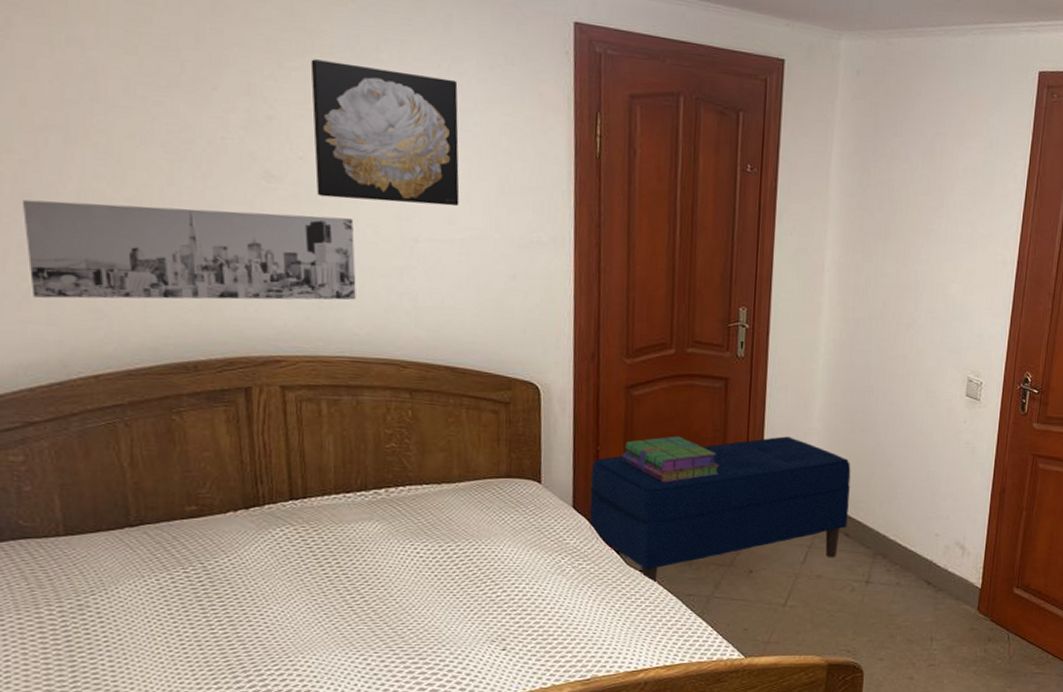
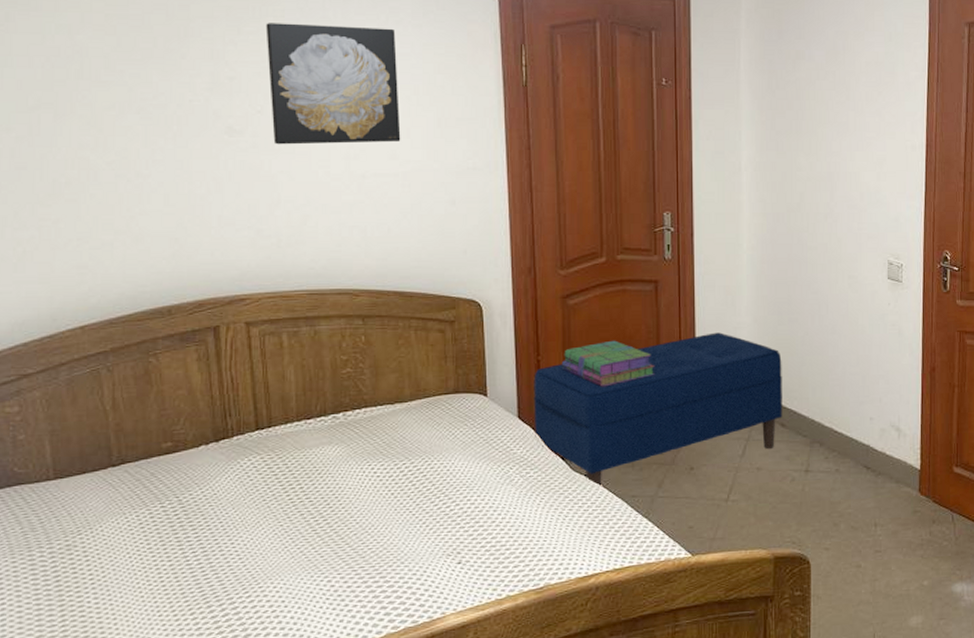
wall art: present [22,199,356,300] -> none [18,162,311,259]

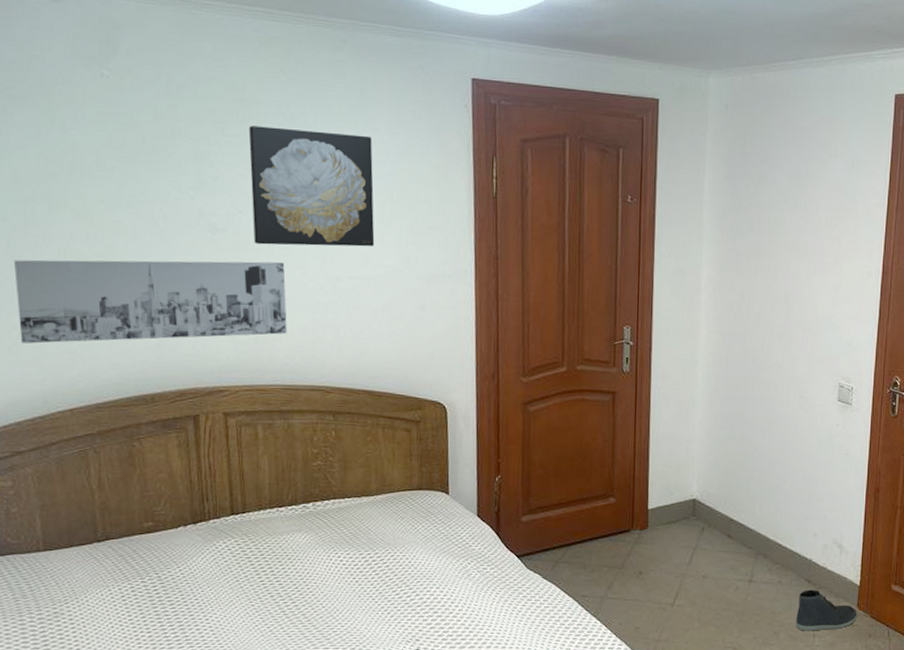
wall art: none [18,162,311,259] -> present [13,260,287,344]
bench: present [534,332,782,485] -> none [492,444,732,584]
stack of books: present [561,340,655,387] -> none [520,447,610,491]
sneaker: none [856,476,919,521] -> present [796,590,857,631]

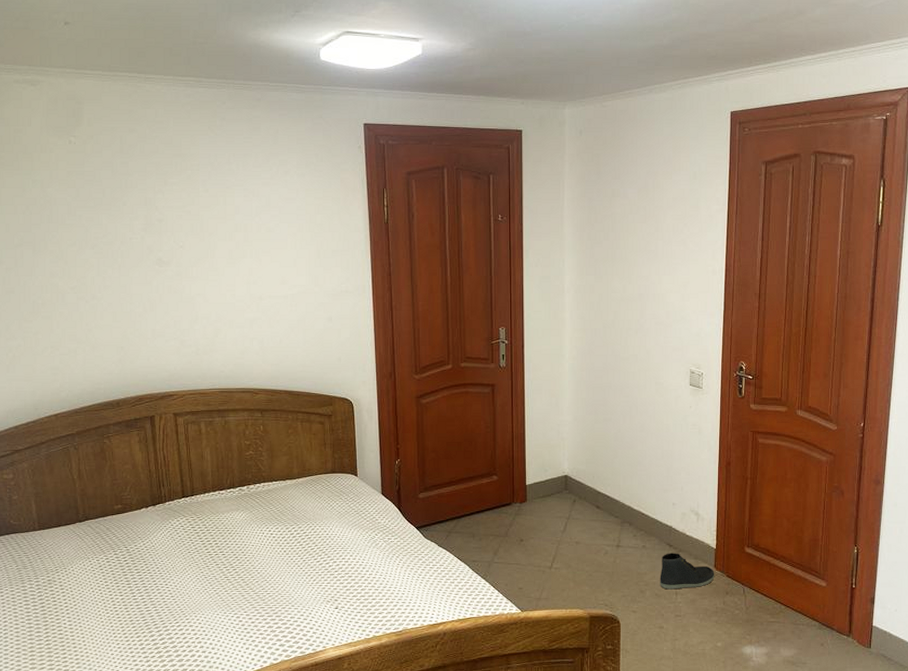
wall art: present [13,260,287,344] -> none [8,287,221,362]
wall art: present [248,126,375,247] -> none [185,175,289,273]

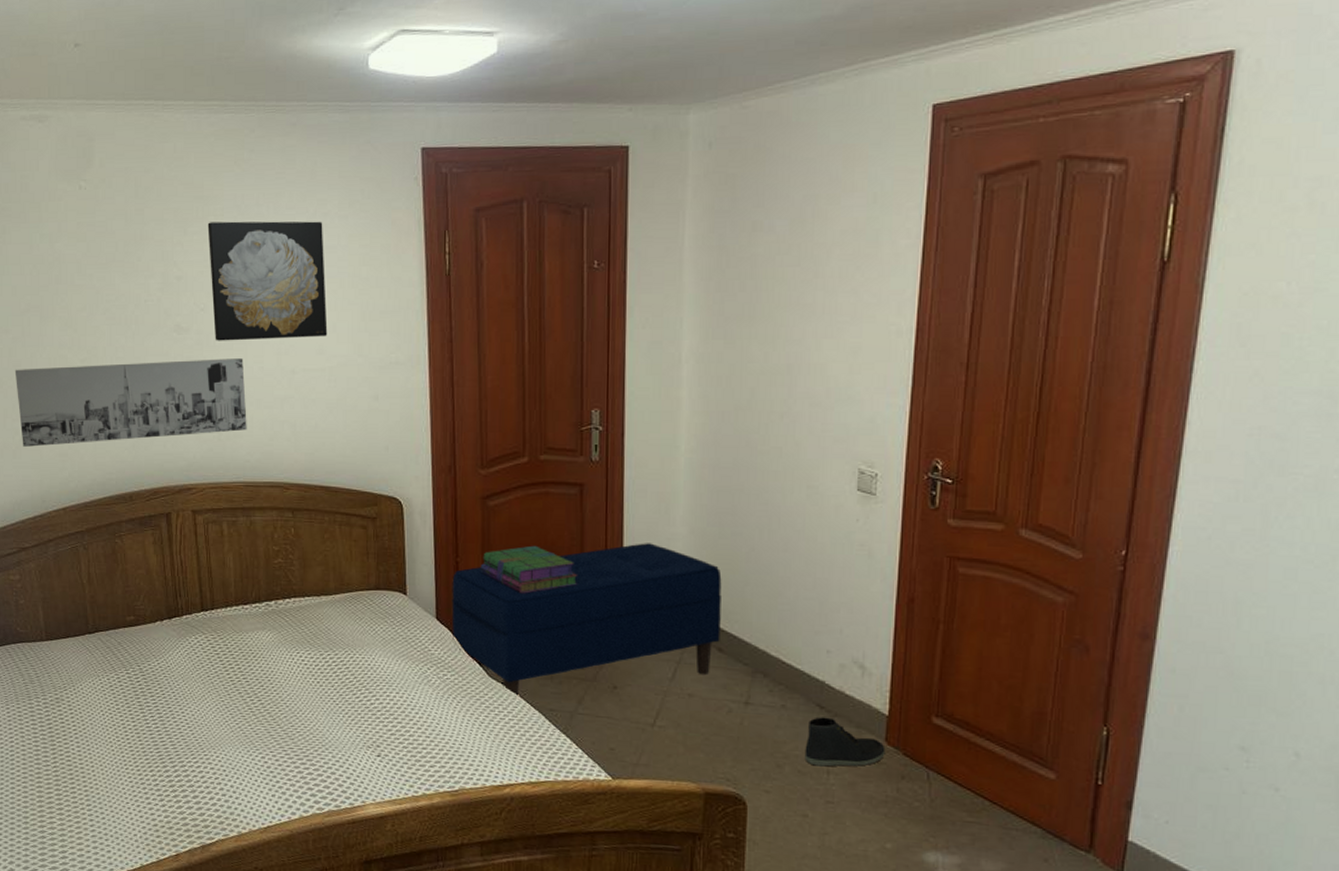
wall art: none [8,287,221,362] -> present [14,358,247,447]
wall art: none [185,175,289,273] -> present [207,221,328,341]
bench: none [394,428,598,551] -> present [452,543,722,694]
stack of books: none [416,433,492,471] -> present [480,545,578,594]

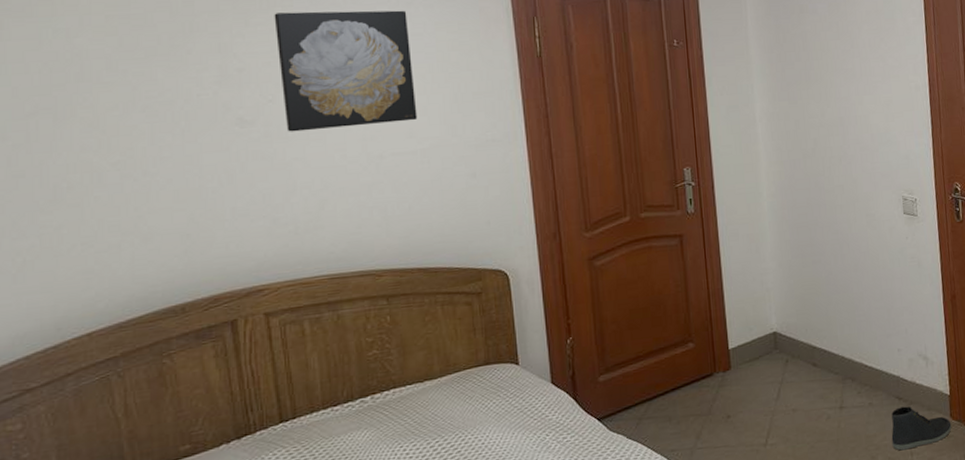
wall art: present [14,358,247,447] -> none [15,148,330,269]
bench: present [452,543,722,694] -> none [565,280,814,443]
stack of books: present [480,545,578,594] -> none [592,297,686,345]

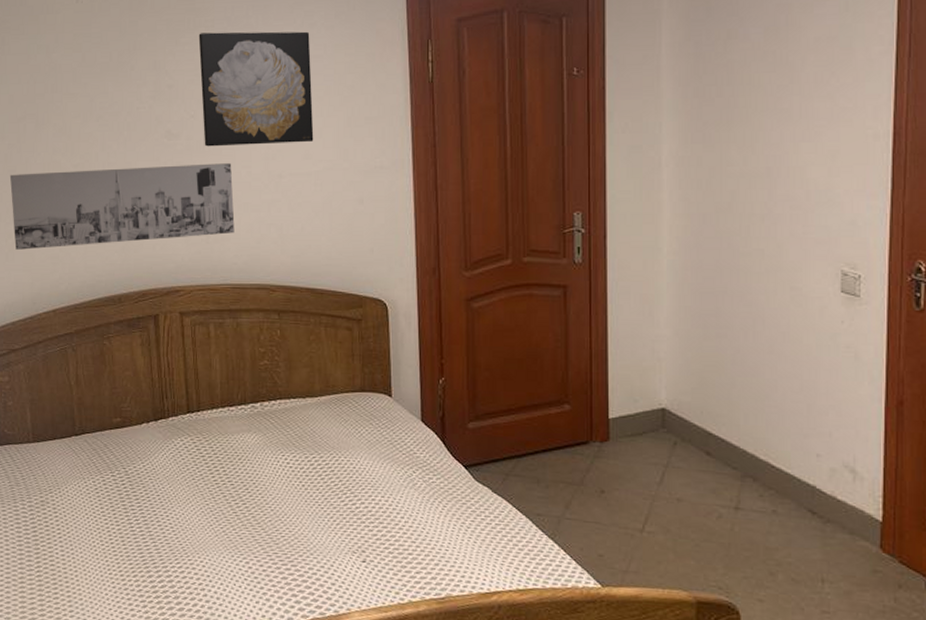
wall art: none [15,148,330,269] -> present [9,163,235,250]
sneaker: present [891,406,952,451] -> none [798,522,881,575]

